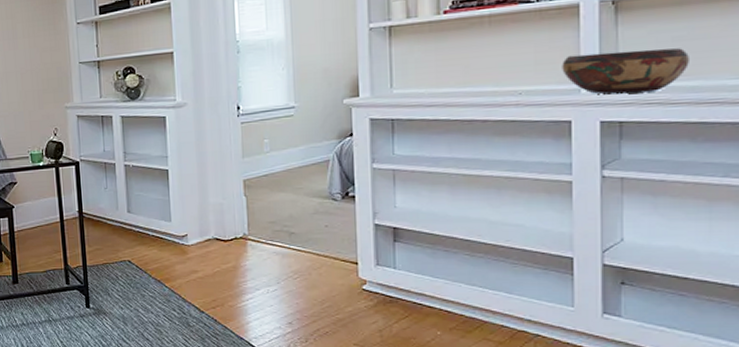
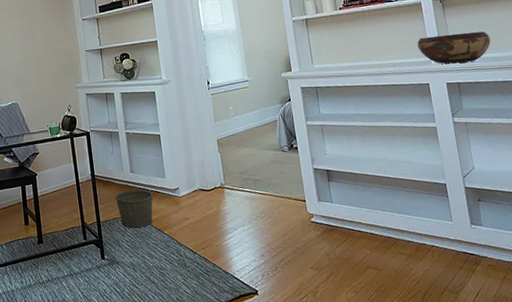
basket: none [106,233,155,278] -> present [115,189,154,229]

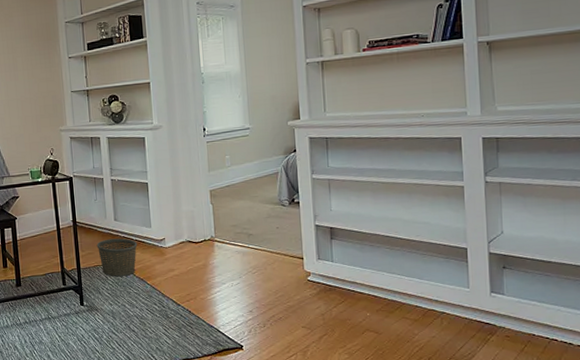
decorative bowl: present [417,31,491,64] -> none [452,79,544,116]

